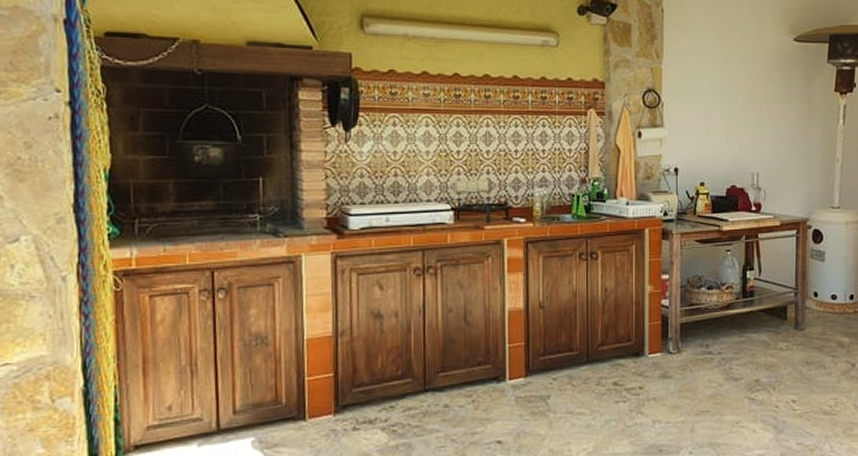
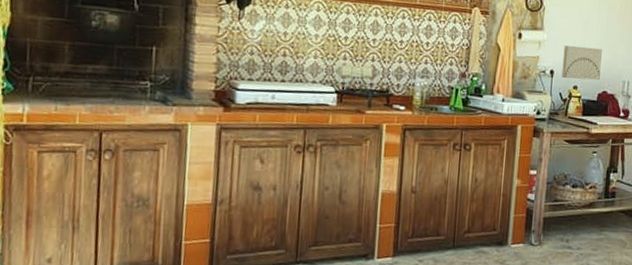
wall art: none [687,140,727,176] -> present [561,45,602,81]

